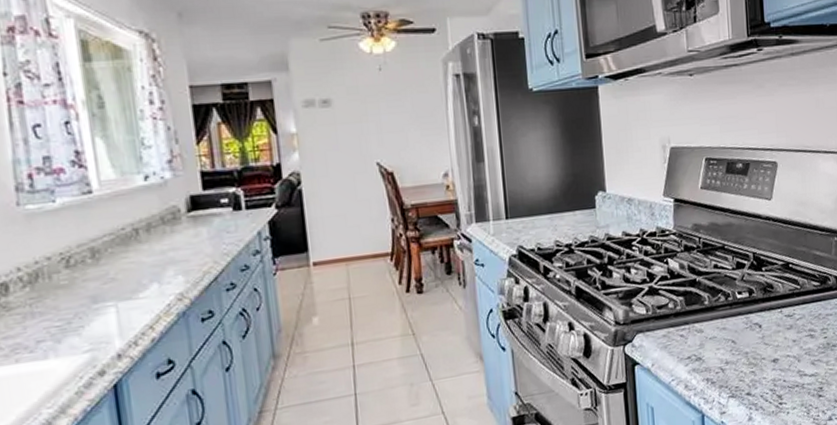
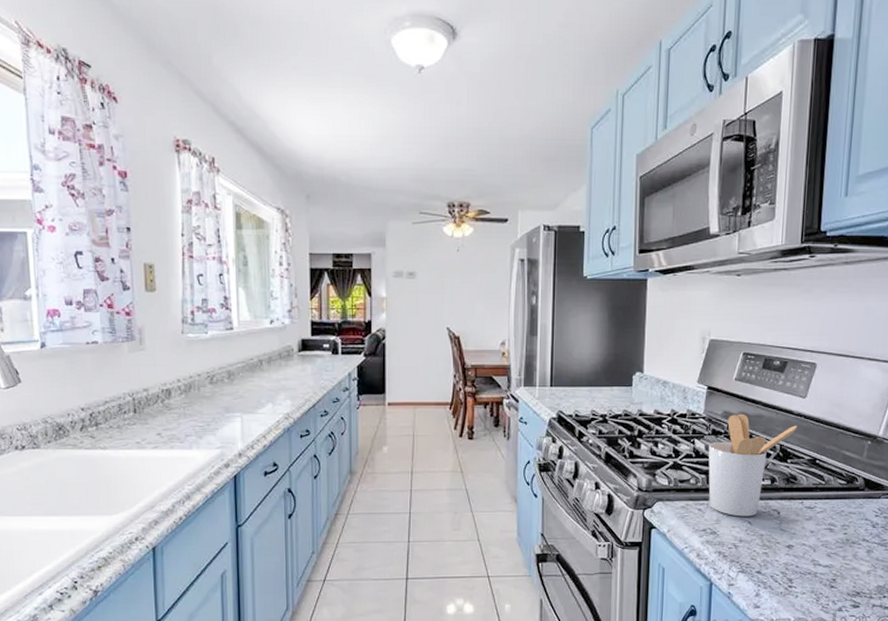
utensil holder: none [682,224,767,337] -> present [708,413,797,517]

